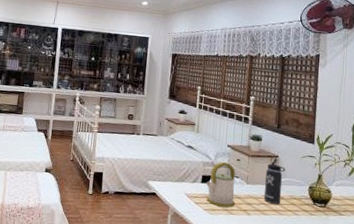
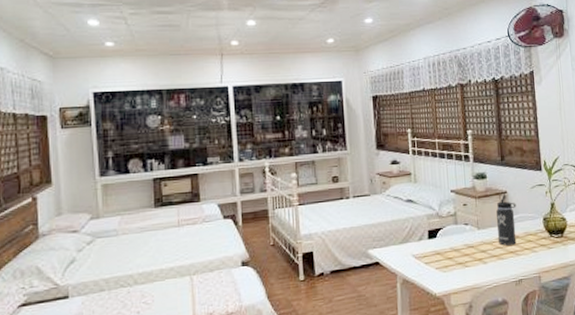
kettle: present [206,162,236,208] -> none [434,210,468,262]

